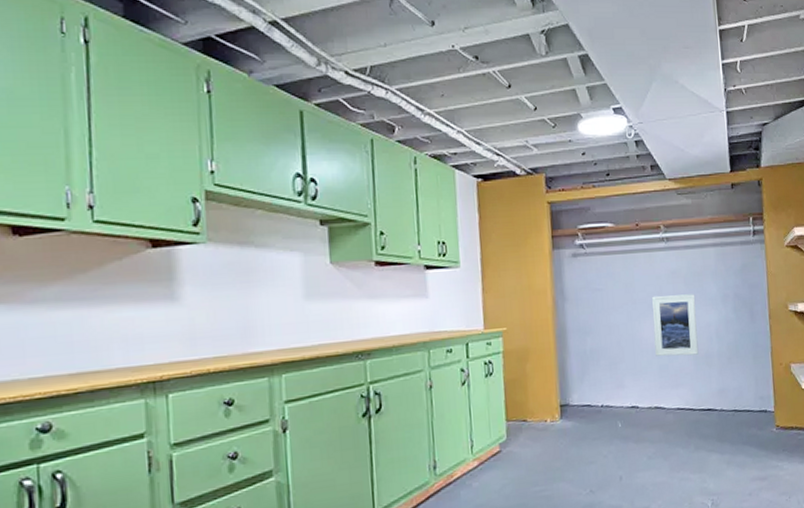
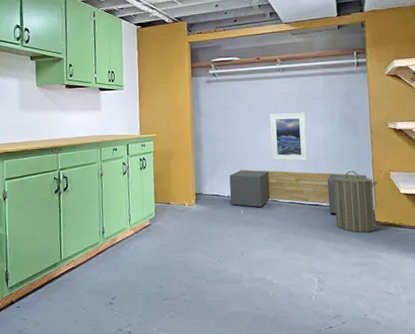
bench: none [603,368,766,419] -> present [229,169,367,214]
laundry hamper: none [723,364,778,441] -> present [329,170,378,233]

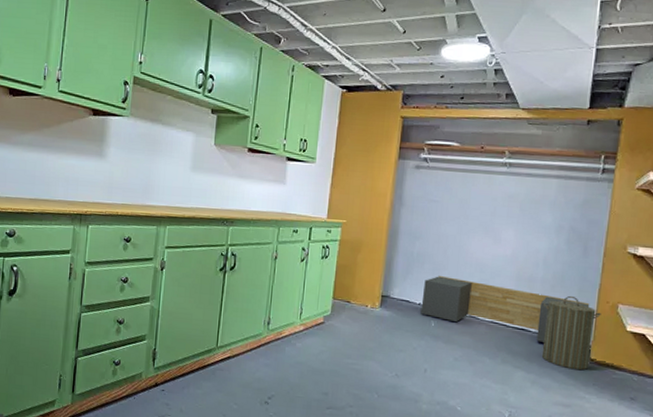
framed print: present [269,112,308,161] -> none [479,215,529,277]

